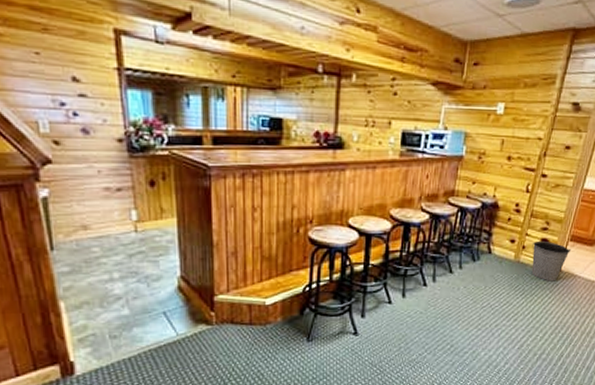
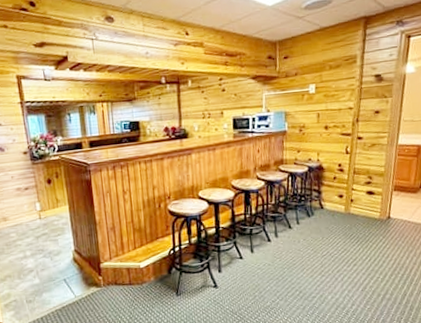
bucket: present [531,240,572,282] -> none [359,193,397,228]

